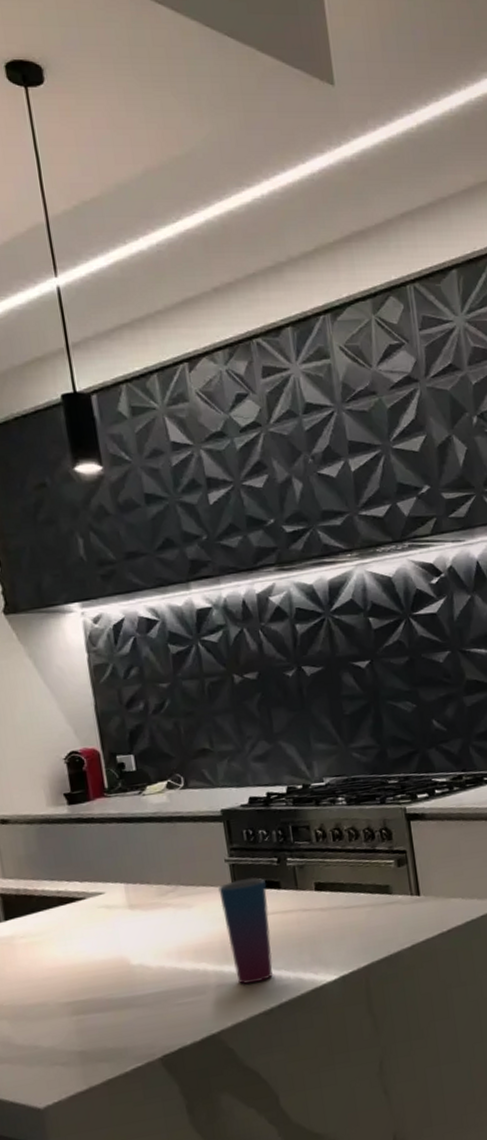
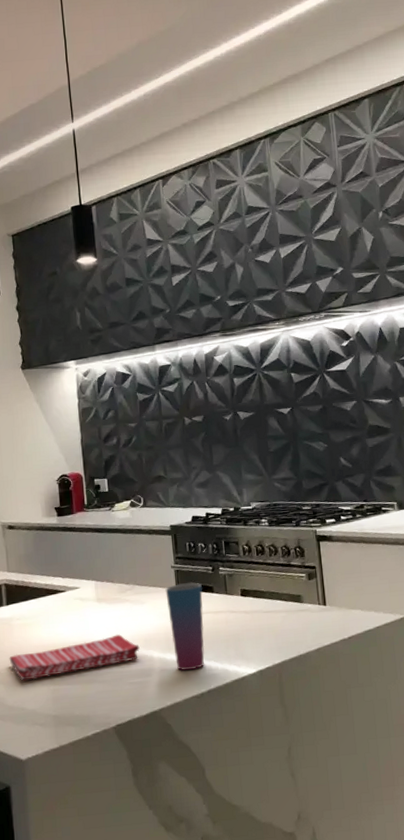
dish towel: none [13,946,189,1013] -> present [9,634,140,681]

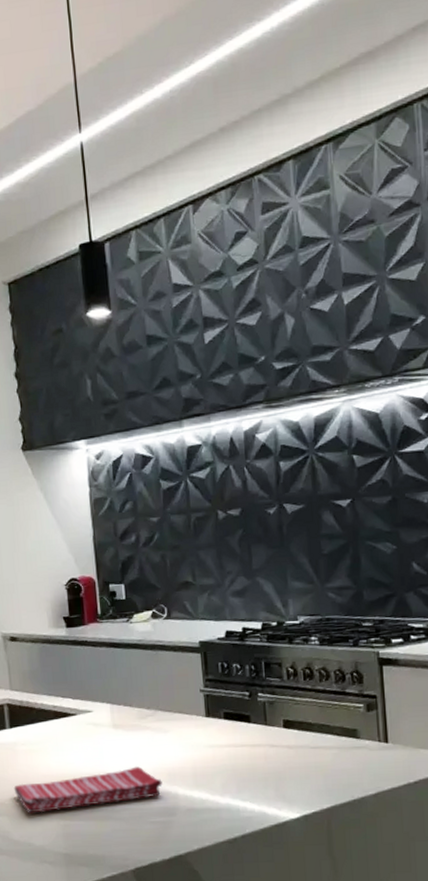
cup: present [165,582,205,671] -> none [193,710,239,812]

